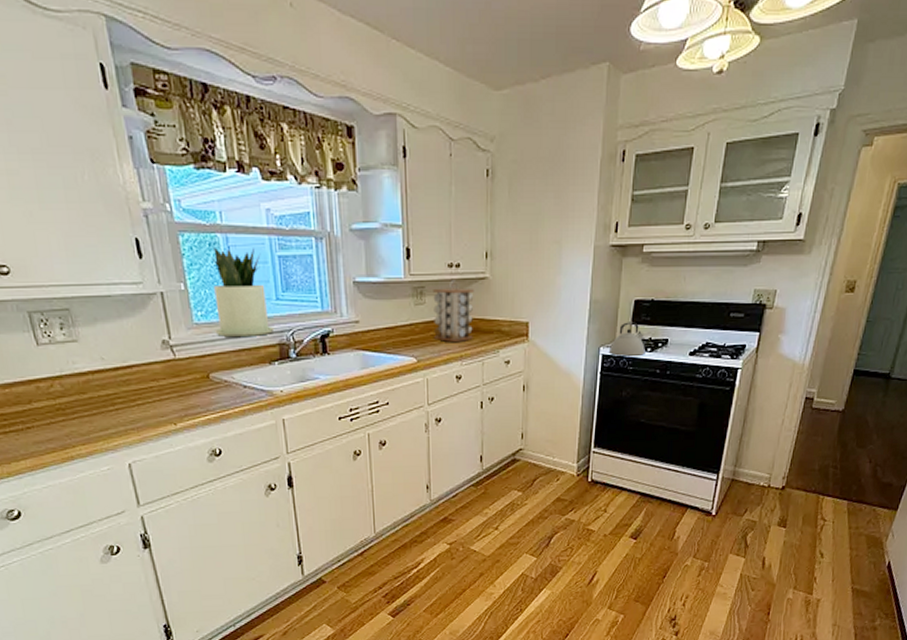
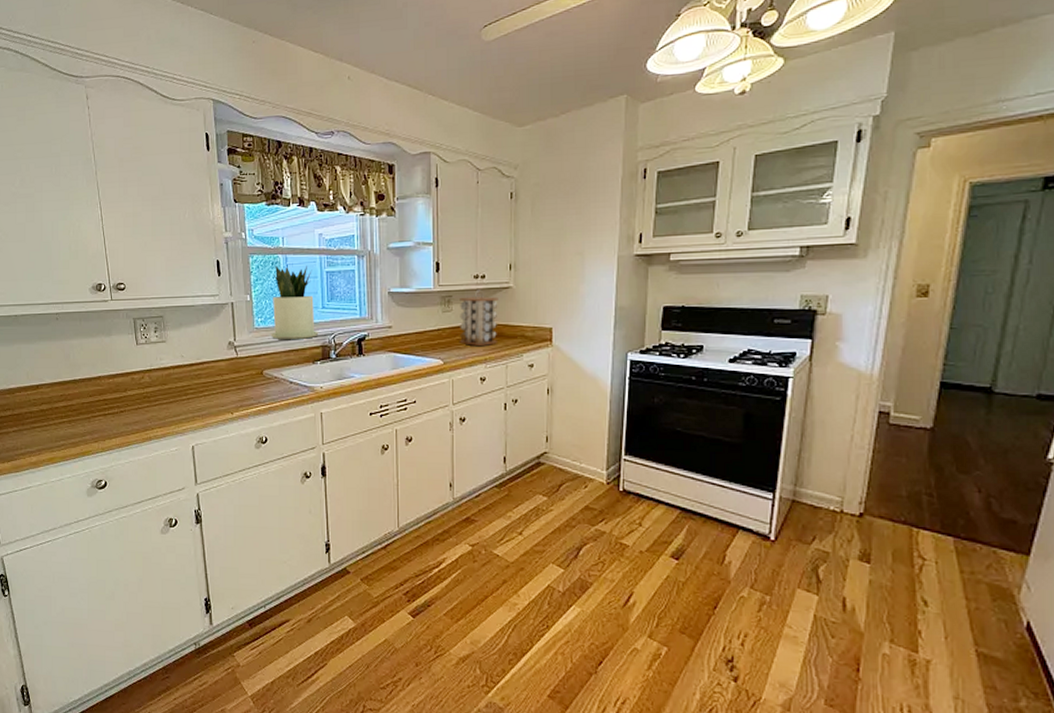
kettle: present [608,322,645,356] -> none [637,328,678,362]

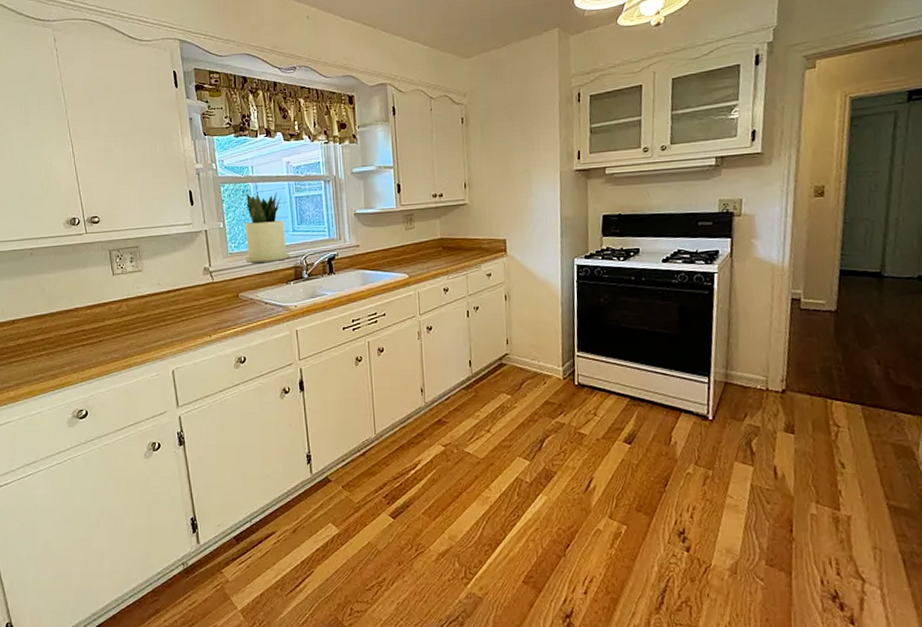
spice rack: present [459,289,498,346] -> none [421,207,457,259]

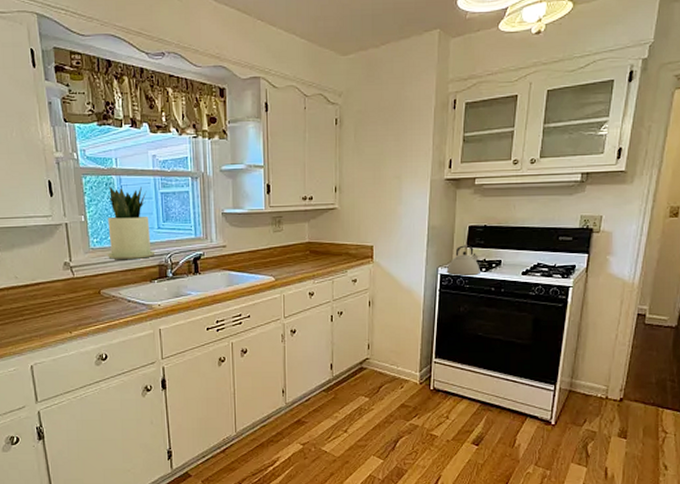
kettle: none [582,234,618,266] -> present [446,245,480,275]

